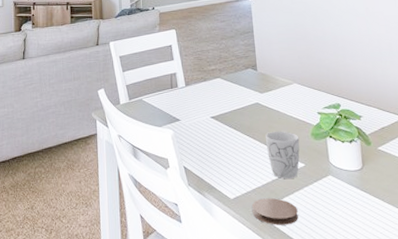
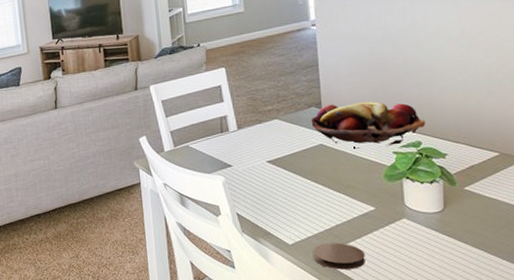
fruit basket: none [248,65,343,108] -> present [311,101,426,149]
mug: present [265,131,300,178] -> none [329,173,370,223]

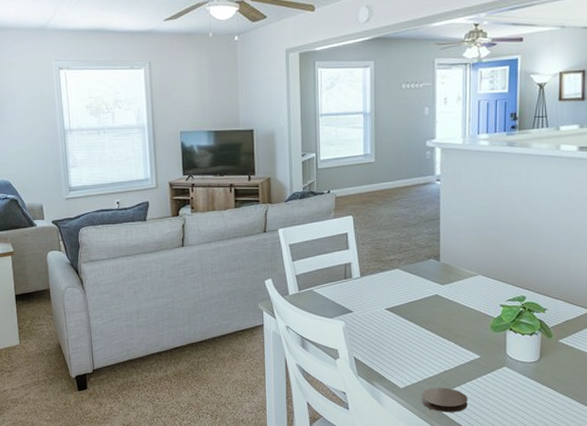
fruit basket: present [311,101,426,149] -> none [429,256,531,300]

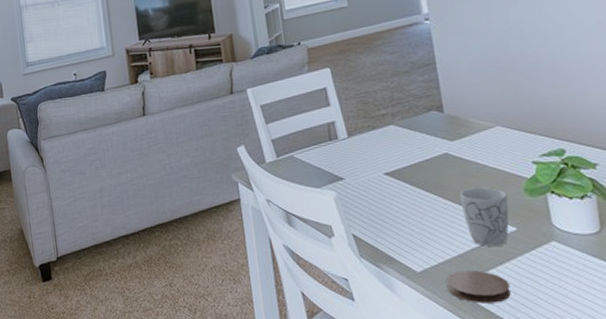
mug: none [441,323,478,369] -> present [459,187,509,246]

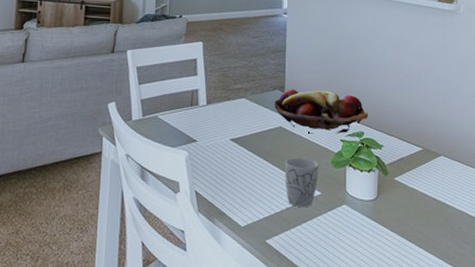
fruit basket: none [432,103,569,158] -> present [274,89,369,134]
coaster: present [445,270,511,304] -> none [262,227,308,255]

